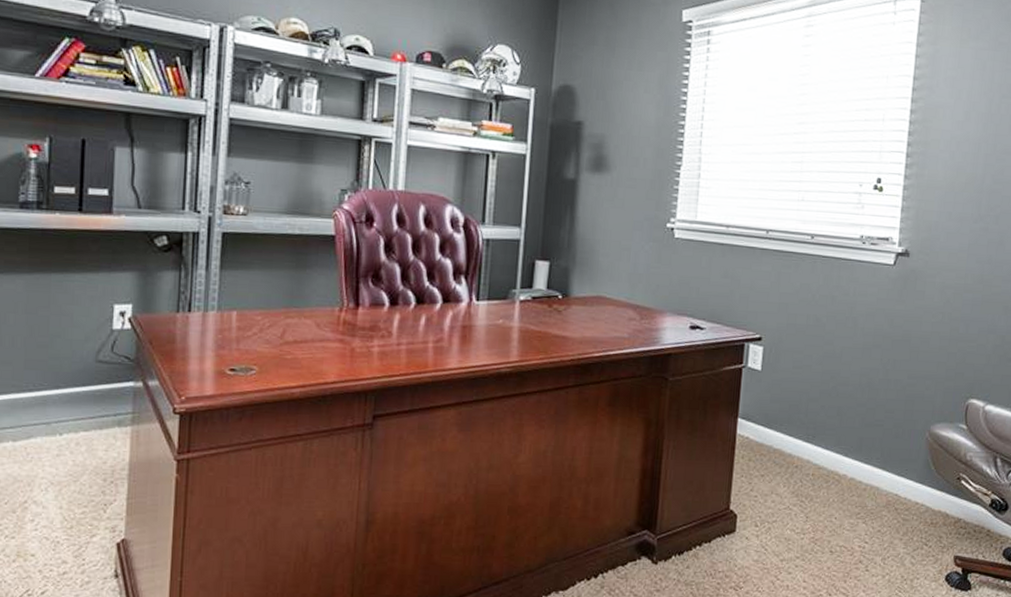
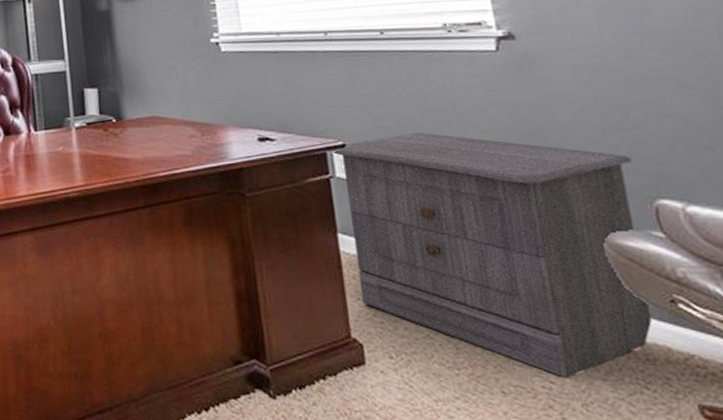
nightstand: none [744,331,962,539] -> present [333,132,652,379]

